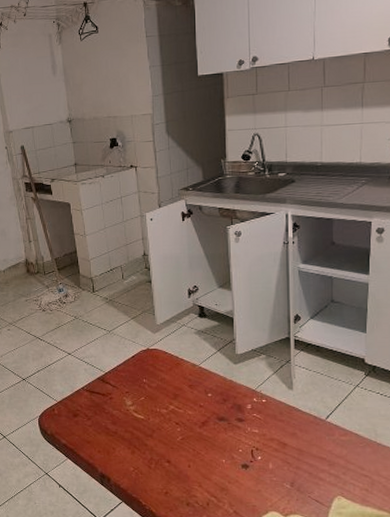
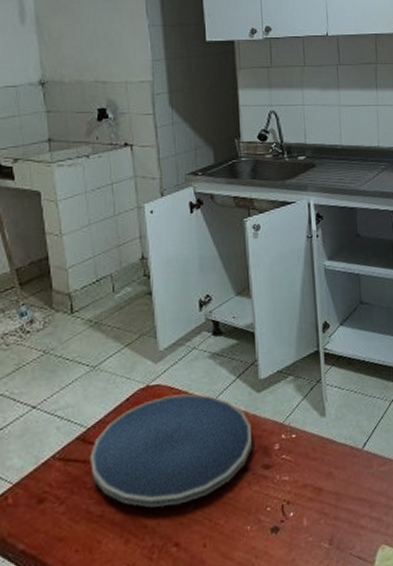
plate: none [107,358,228,435] -> present [90,393,252,508]

